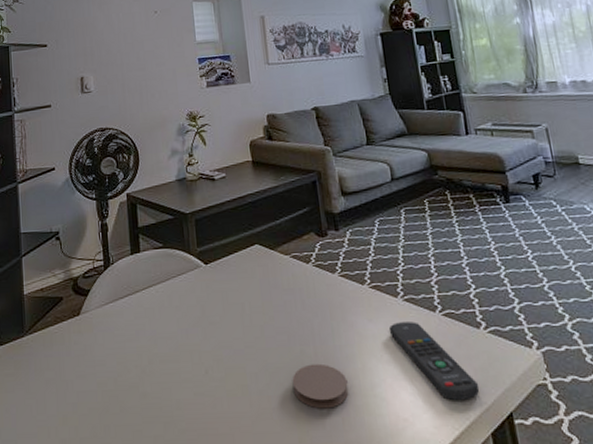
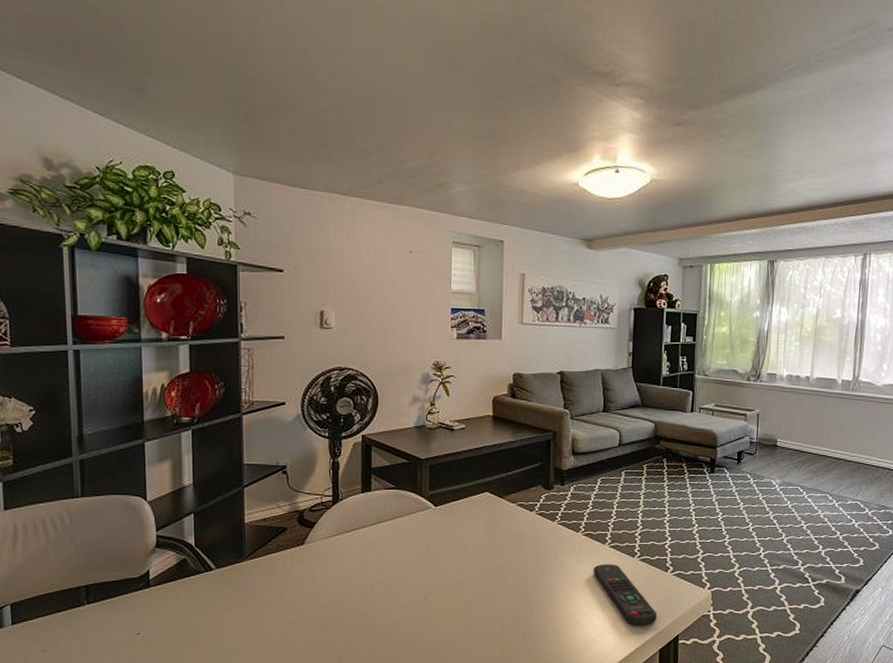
coaster: present [292,363,349,409] -> none [502,594,551,630]

